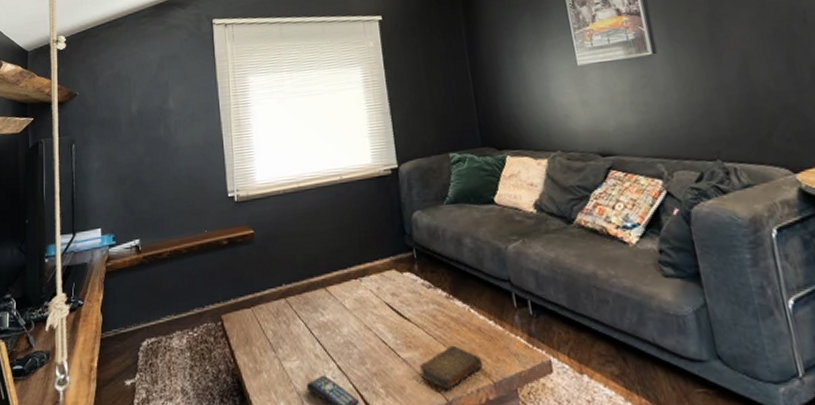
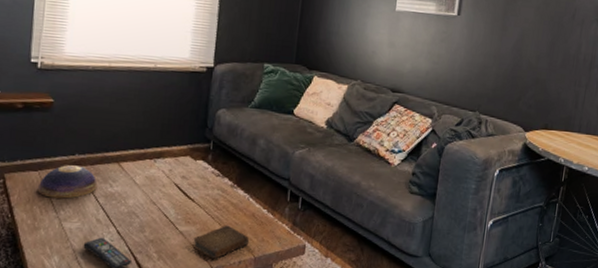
decorative bowl: none [253,296,309,336] -> present [37,165,98,199]

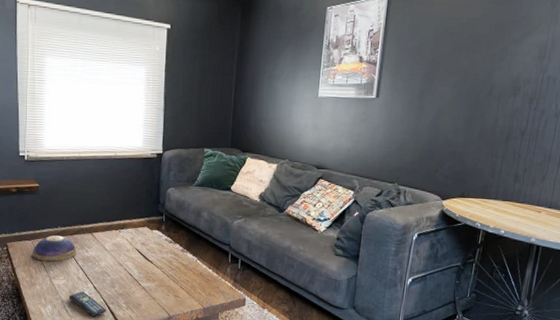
book: present [192,225,250,260] -> none [153,282,199,310]

